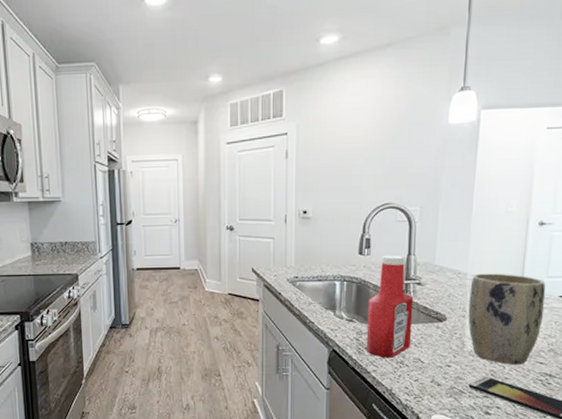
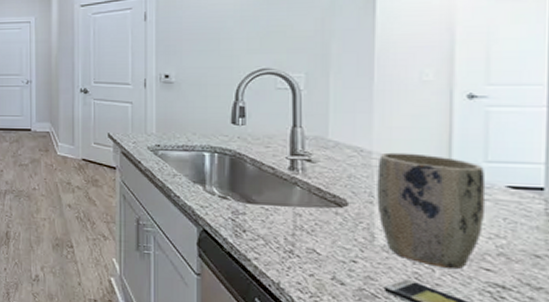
ketchup bottle: present [366,255,414,358] -> none [244,126,303,245]

